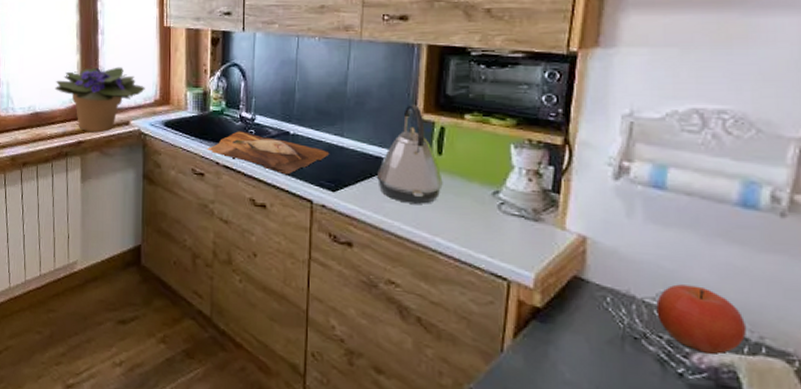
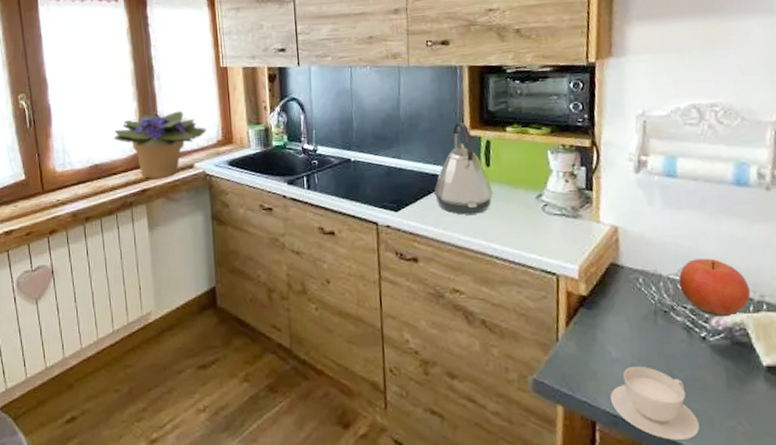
cutting board: present [206,131,330,175] -> none [272,163,390,201]

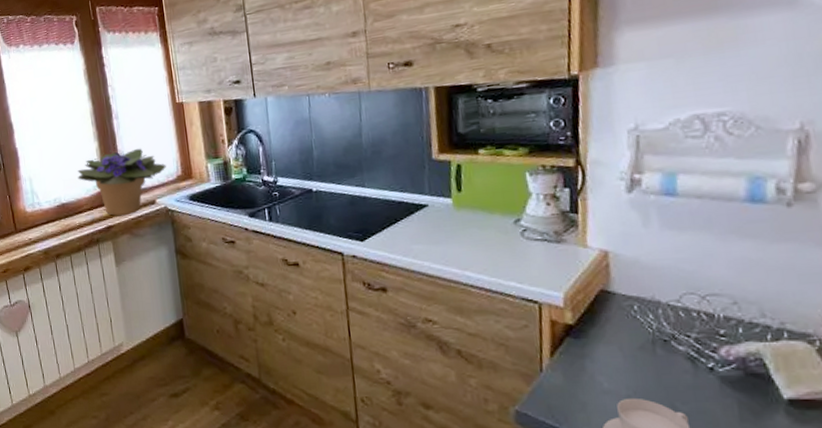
kettle: present [433,121,493,215] -> none [401,145,466,243]
fruit: present [678,258,751,316] -> none [680,283,769,345]

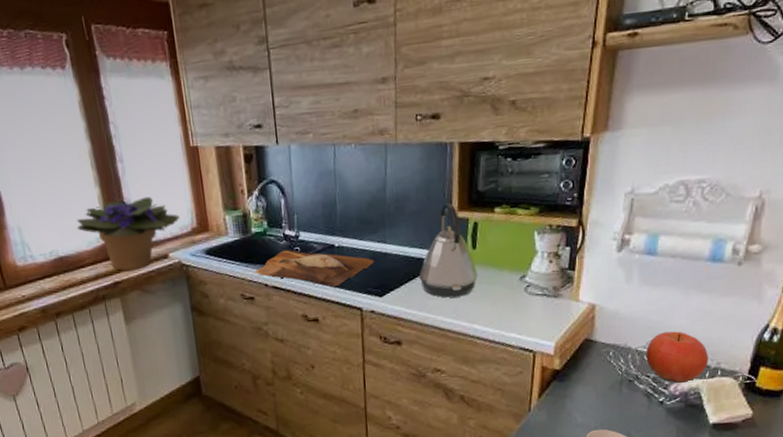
cutting board: none [233,194,354,232] -> present [253,249,375,288]
kettle: none [401,145,466,243] -> present [418,203,478,298]
fruit: none [680,283,769,345] -> present [646,331,709,383]

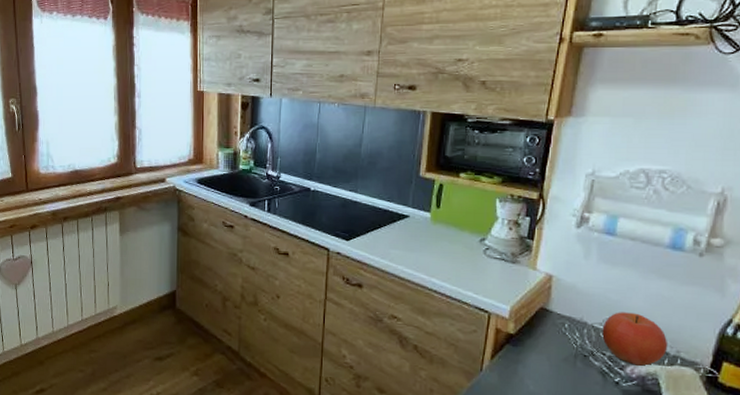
potted flower: present [76,196,180,271] -> none [94,126,180,189]
cutting board: present [253,249,375,288] -> none [236,188,345,227]
kettle: present [418,203,478,298] -> none [384,163,440,250]

